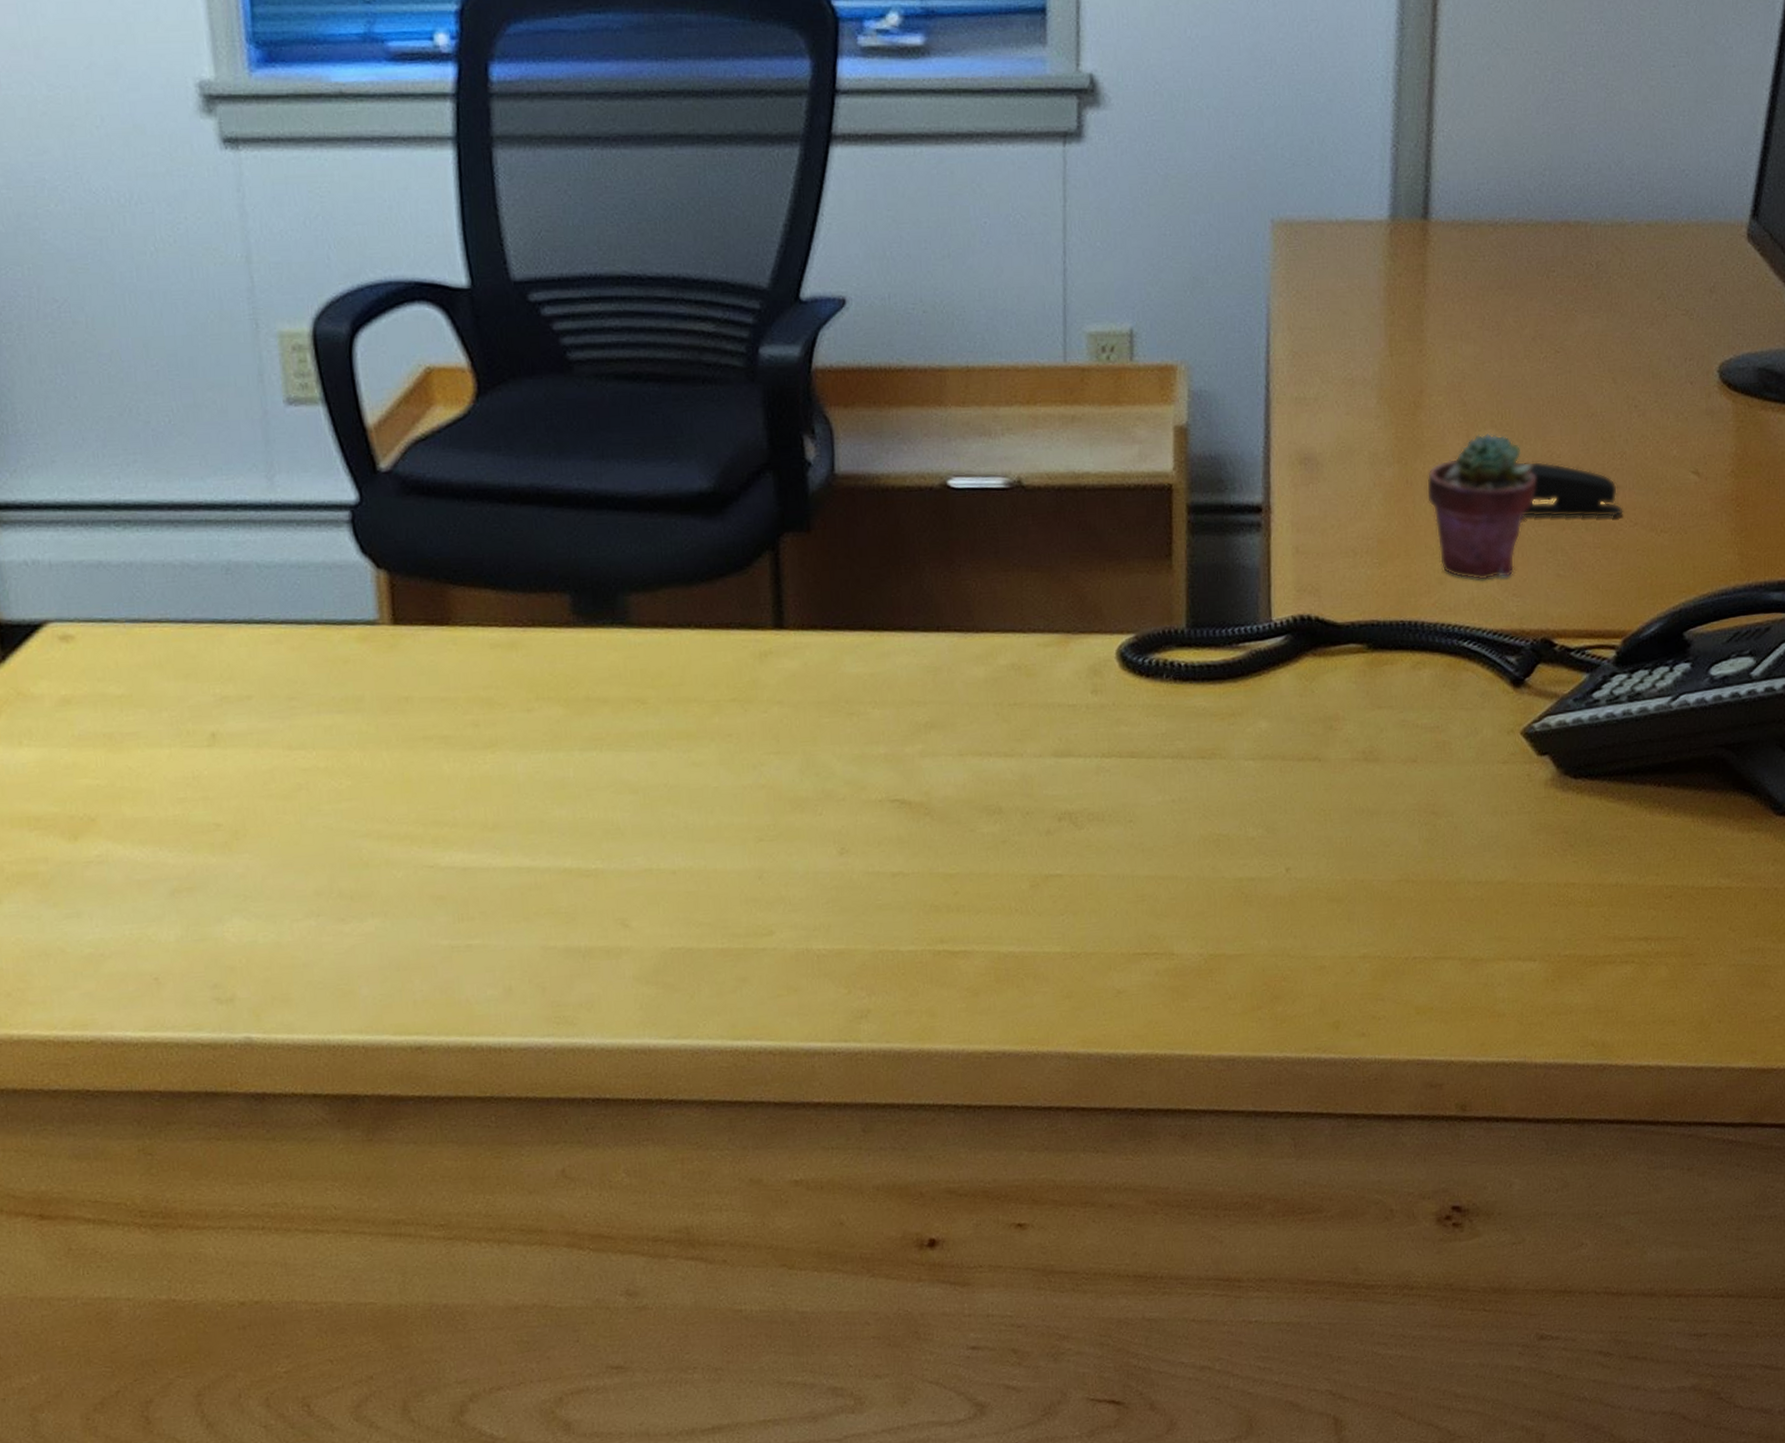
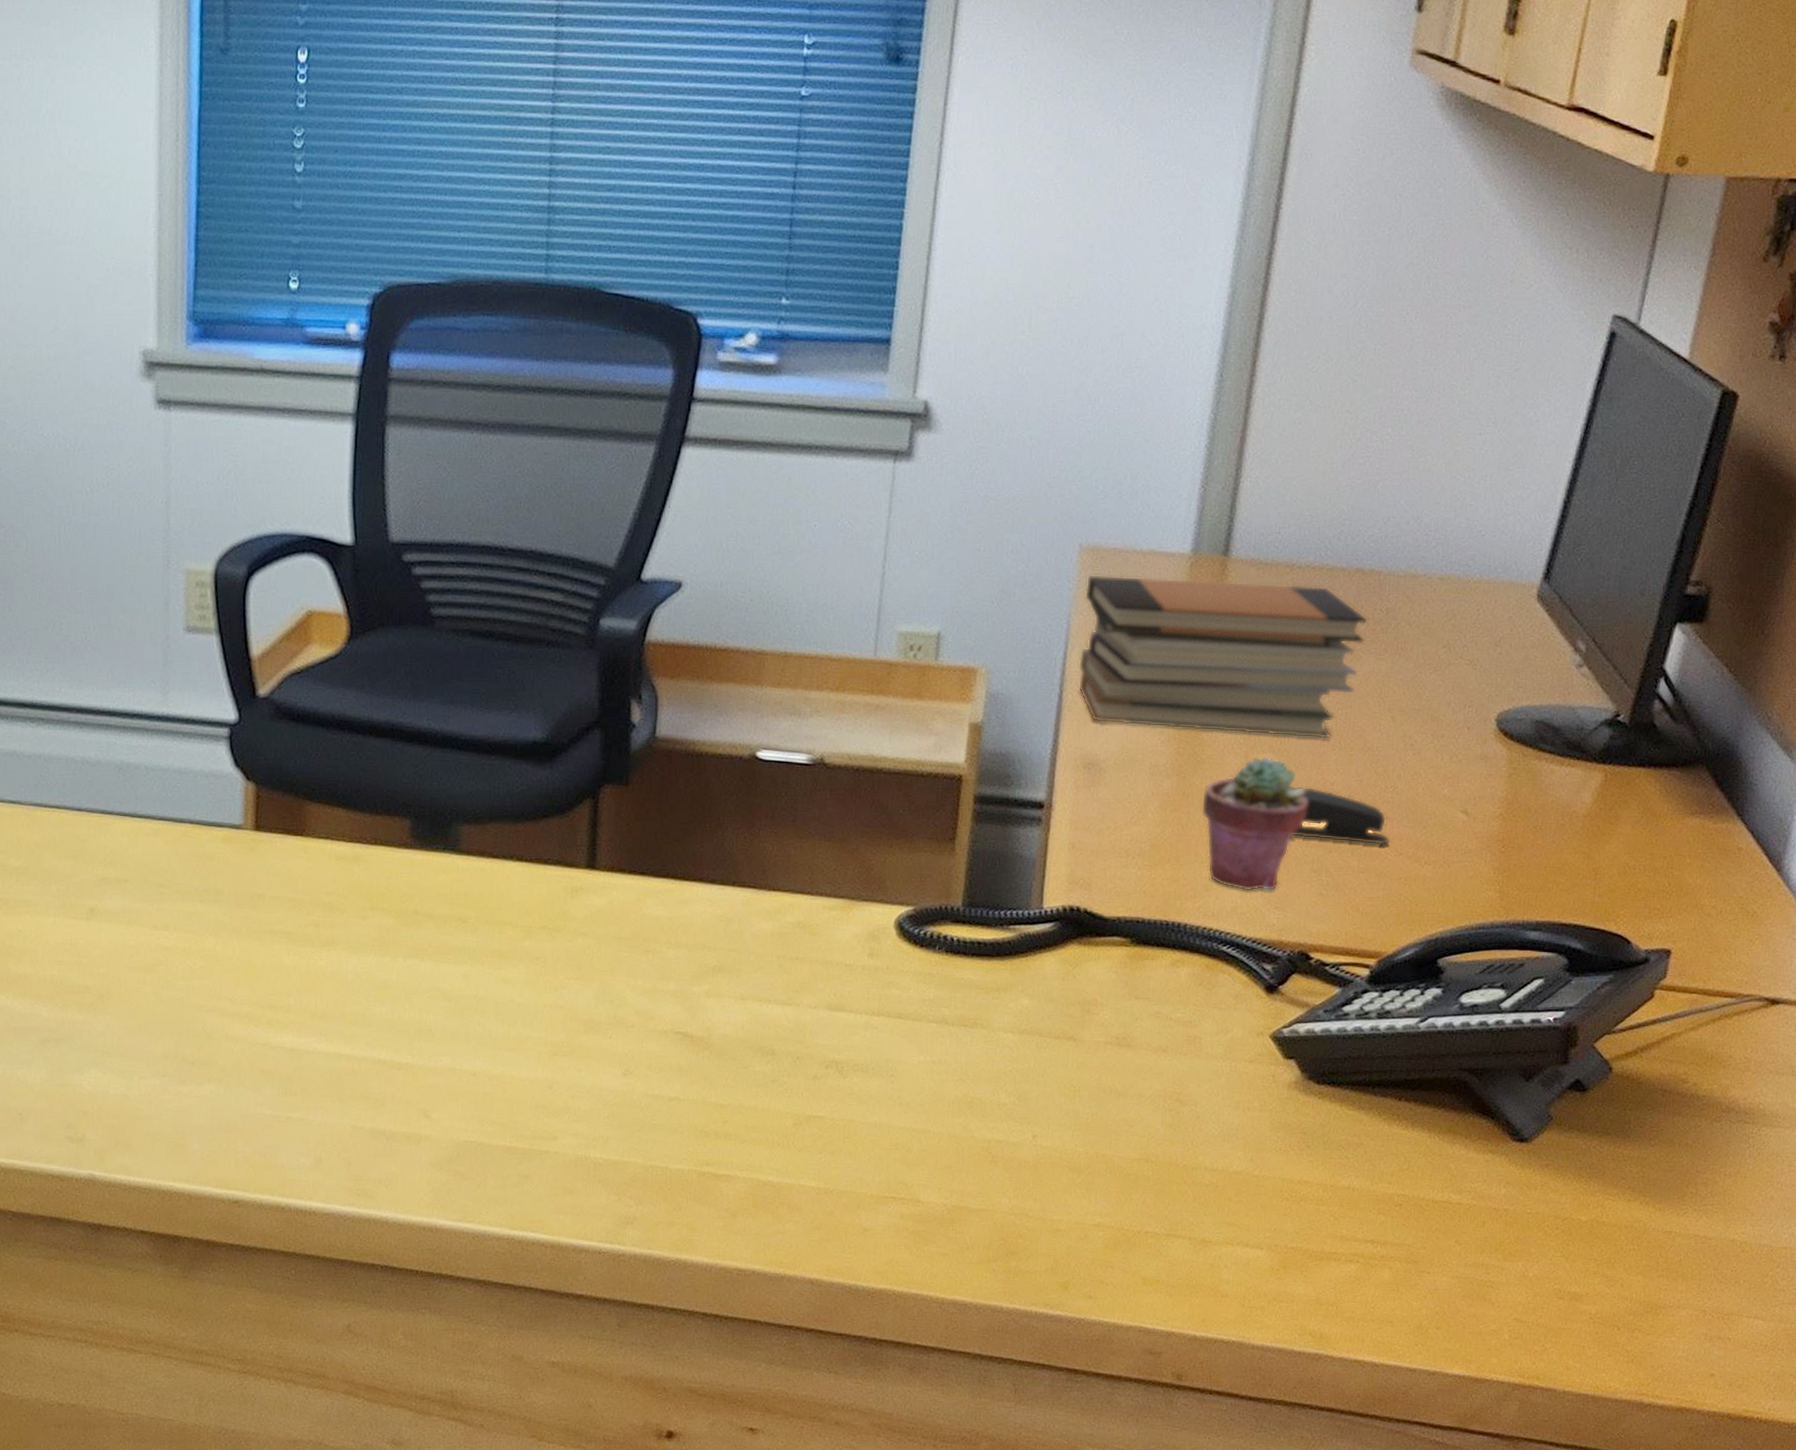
book stack: none [1282,243,1578,413] -> present [1078,575,1368,739]

